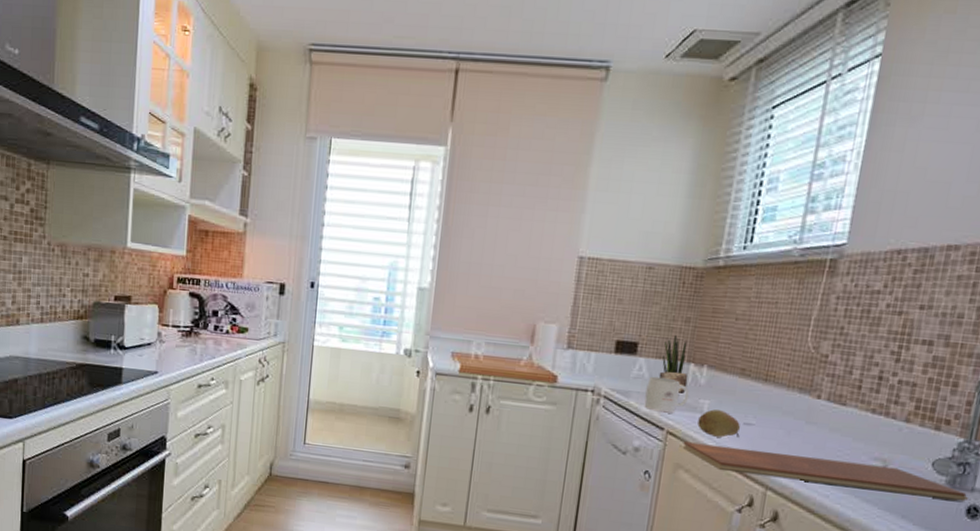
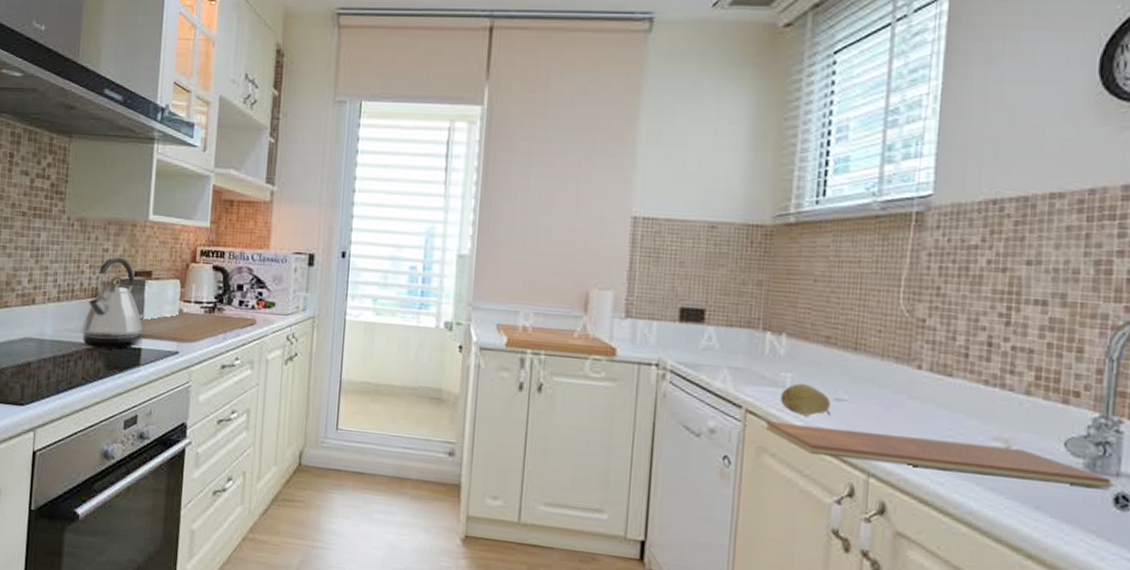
kettle: none [64,281,125,369] -> present [81,257,145,349]
chopping board: none [121,334,232,364] -> present [140,311,257,344]
mug: present [644,376,689,414] -> none [717,346,768,389]
potted plant: present [658,335,689,395] -> none [731,301,765,367]

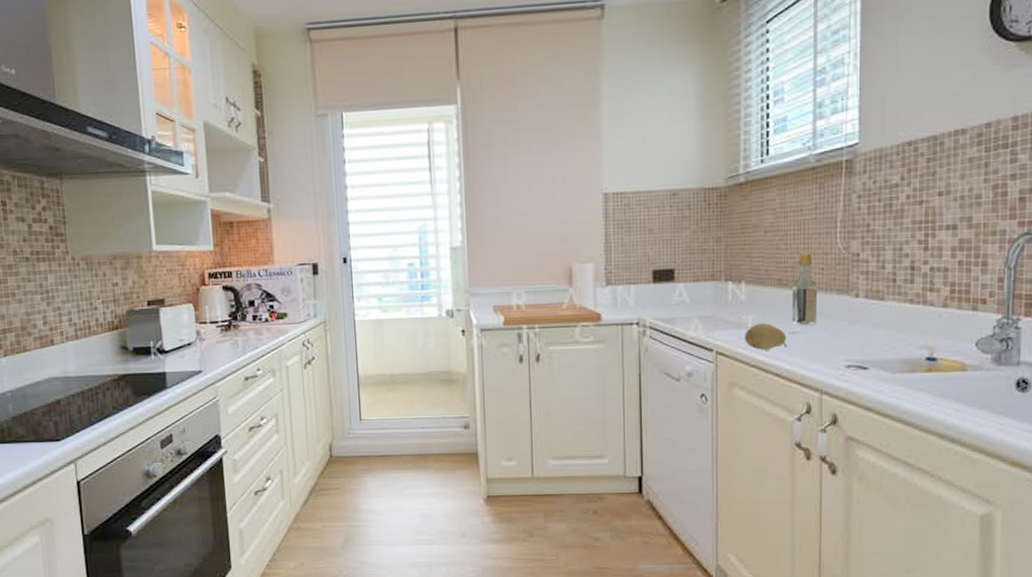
kettle: present [81,257,145,349] -> none [103,289,166,379]
chopping board: present [140,311,257,344] -> none [160,329,273,364]
chopping board: present [765,421,1114,489] -> none [733,353,1015,383]
bottle: none [838,310,872,395] -> present [791,253,817,326]

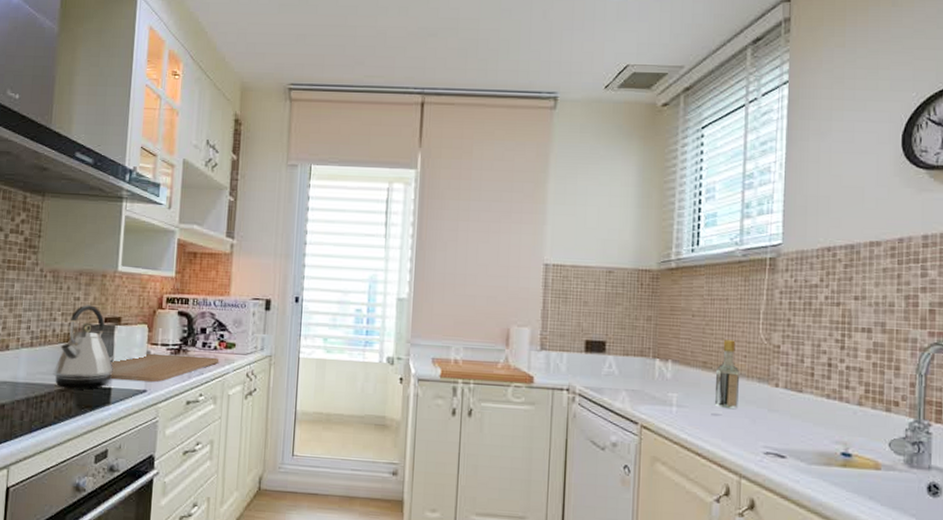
kettle: none [103,289,166,379] -> present [53,305,114,390]
chopping board: none [160,329,273,364] -> present [110,353,220,383]
fruit: present [745,323,787,351] -> none [669,402,709,430]

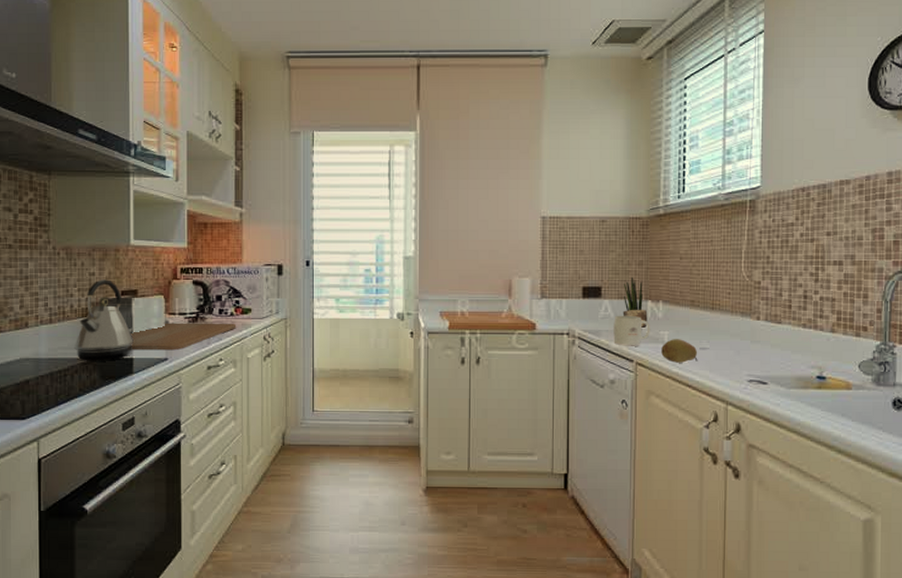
mug: none [617,372,658,408] -> present [613,315,650,346]
potted plant: none [628,333,655,389] -> present [622,277,648,329]
fruit: none [669,402,709,430] -> present [661,339,698,364]
bottle: present [714,340,739,410] -> none [702,279,724,343]

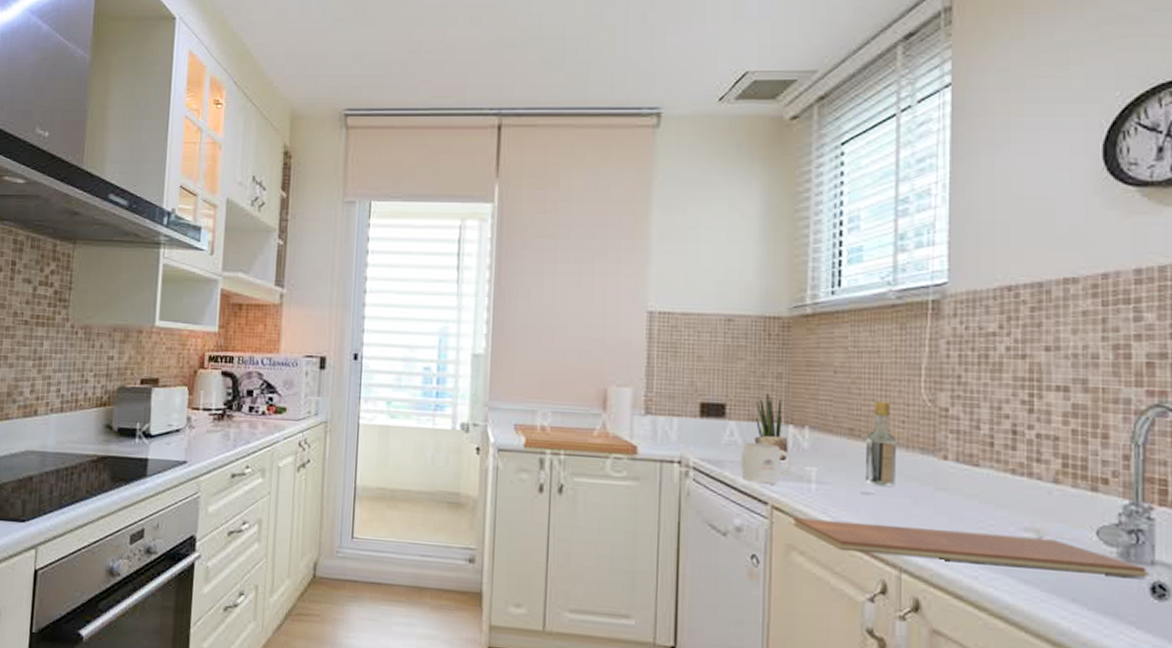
kettle: present [75,279,135,362] -> none [85,364,152,461]
chopping board: present [130,323,237,351] -> none [147,418,268,453]
chopping board: none [651,370,892,396] -> present [792,517,1149,578]
fruit: present [661,339,698,364] -> none [807,478,859,512]
bottle: none [702,279,724,343] -> present [864,401,896,488]

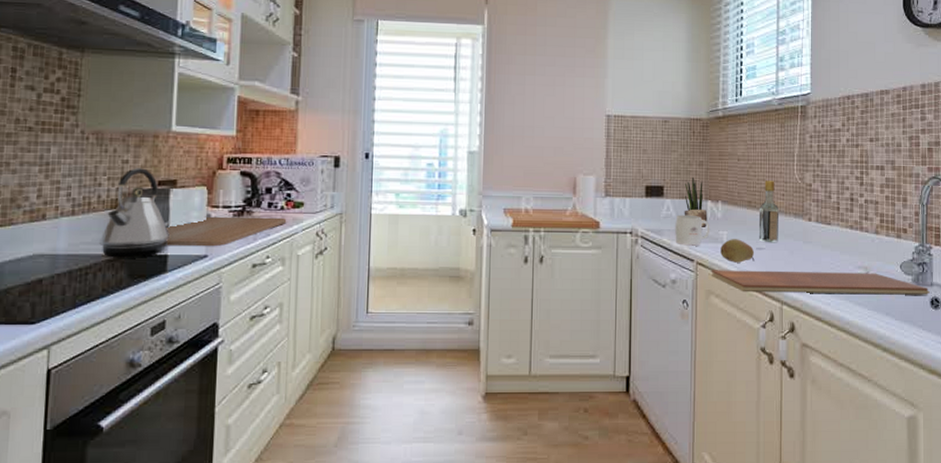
kettle: none [85,364,152,461] -> present [100,168,171,259]
chopping board: none [147,418,268,453] -> present [165,216,287,247]
fruit: none [807,478,859,512] -> present [720,239,755,264]

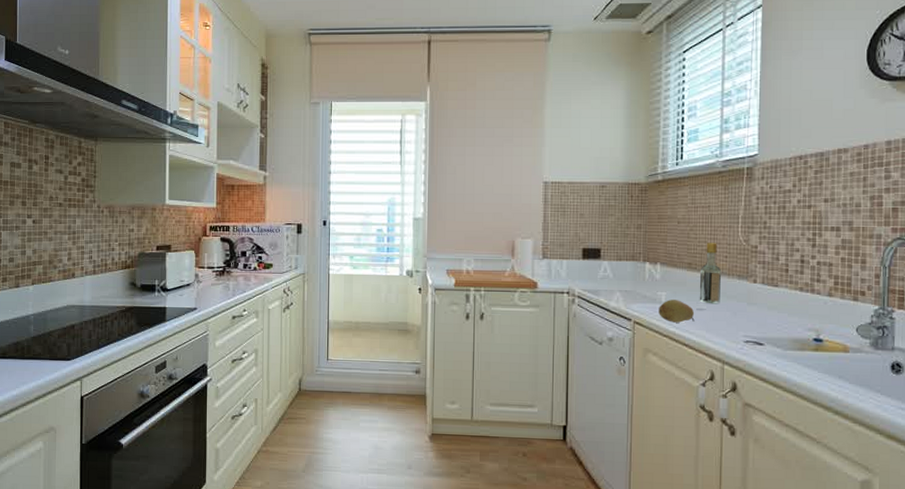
kettle: present [100,168,171,259] -> none [115,235,168,310]
chopping board: present [165,216,287,247] -> none [164,275,259,301]
mug: present [675,214,710,246] -> none [612,276,648,306]
potted plant: present [684,178,708,229] -> none [621,240,646,289]
chopping board: present [711,270,930,295] -> none [648,329,890,359]

